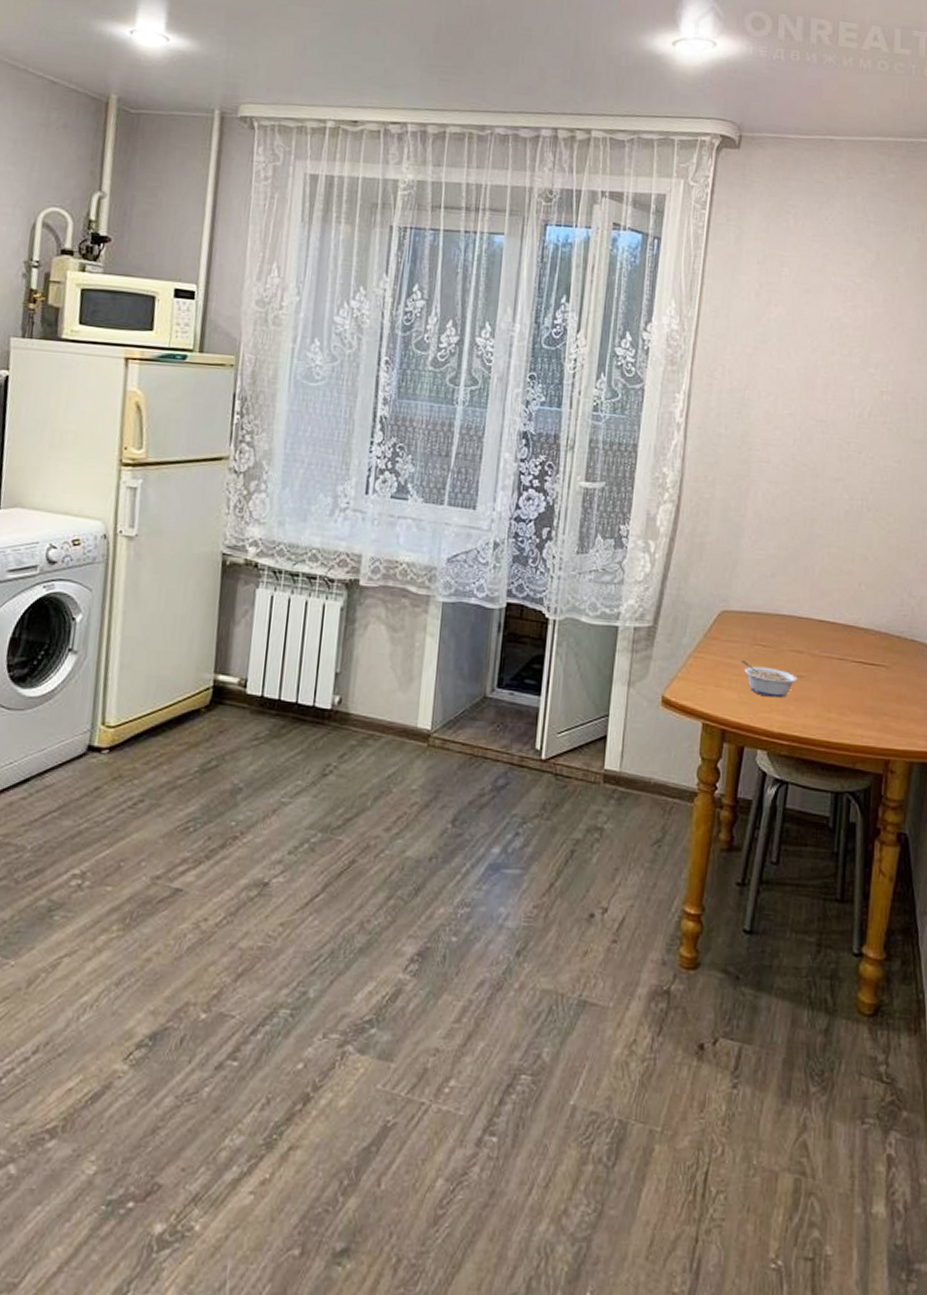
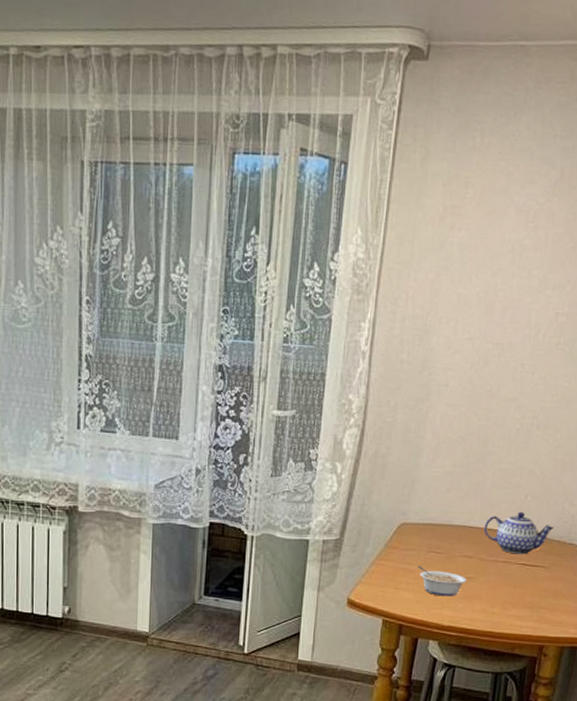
teapot: none [814,602,893,651] -> present [483,512,555,555]

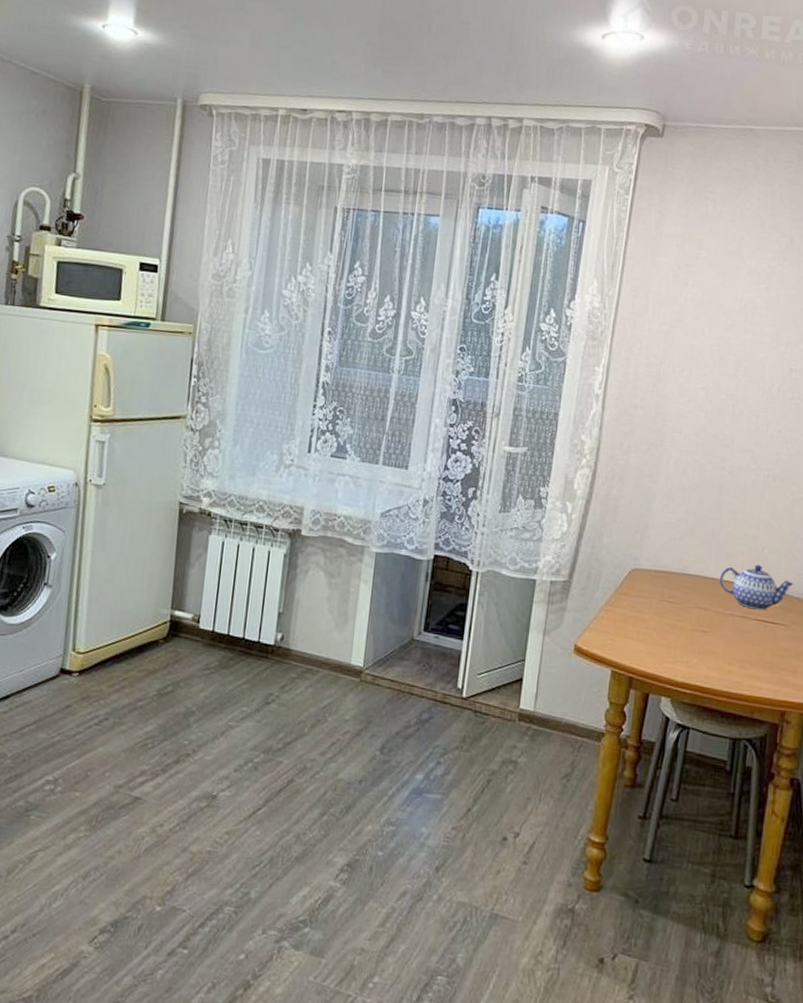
legume: present [418,566,467,597] -> none [649,615,702,650]

